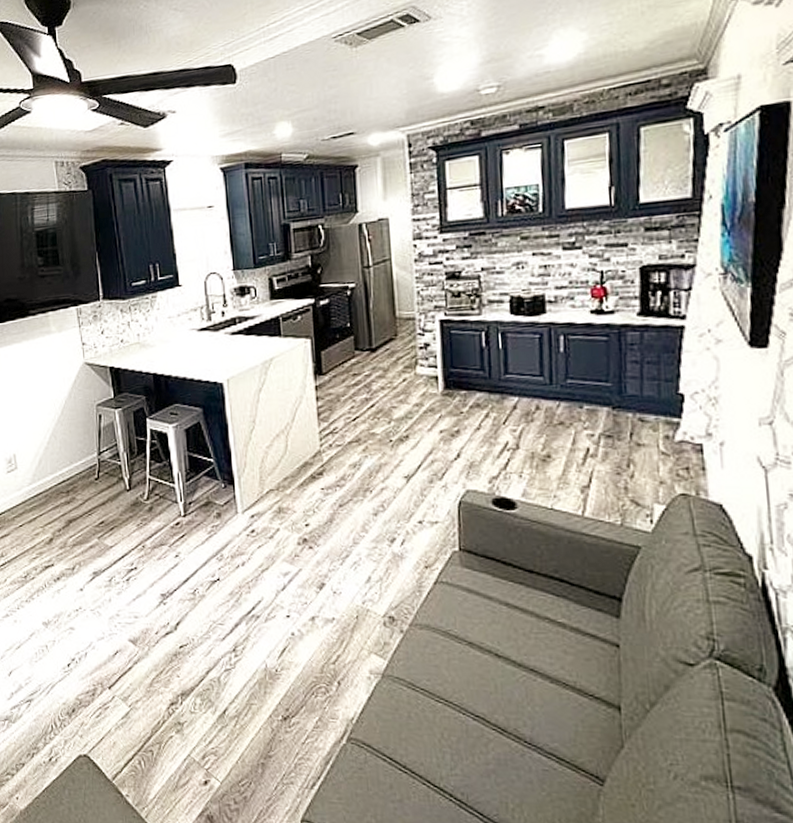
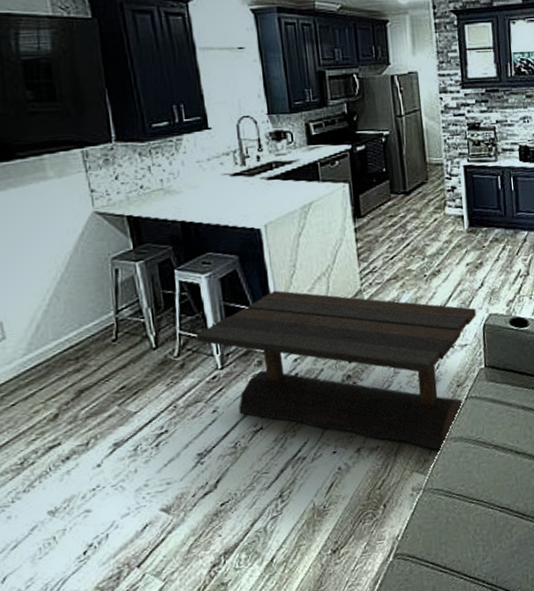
coffee table: none [163,444,451,636] -> present [195,290,477,451]

